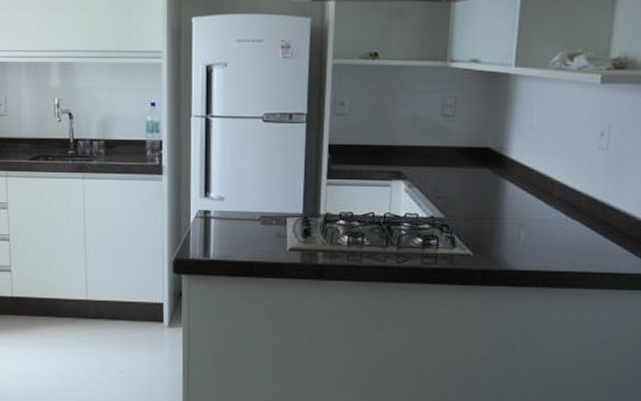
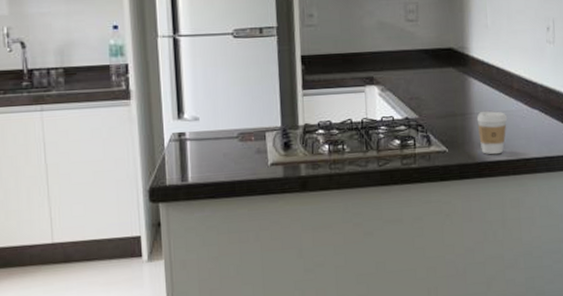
coffee cup: none [508,218,543,264] -> present [476,111,508,155]

